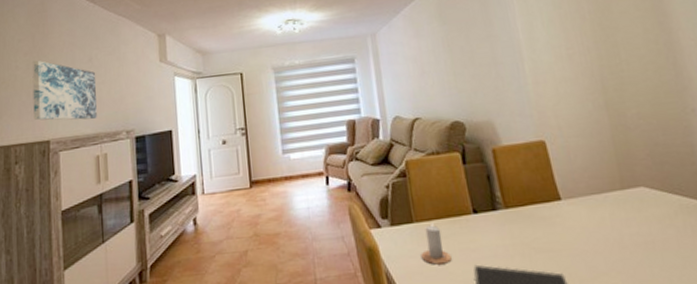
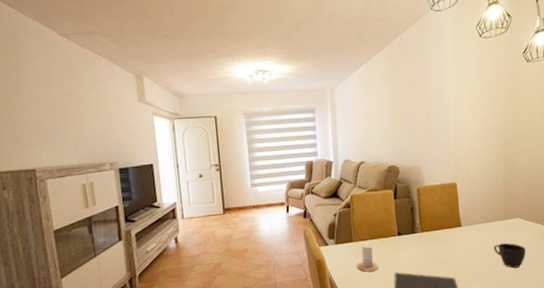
wall art: present [32,60,97,121] -> none [8,92,81,152]
cup: none [612,222,665,261] -> present [493,242,526,268]

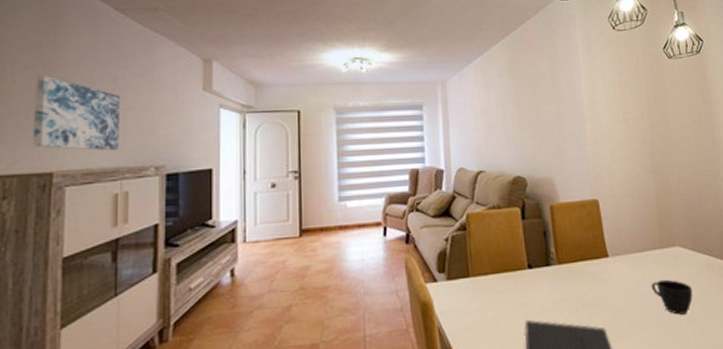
wall art: none [8,92,81,152] -> present [33,75,121,151]
candle: present [356,242,379,272] -> none [475,278,504,320]

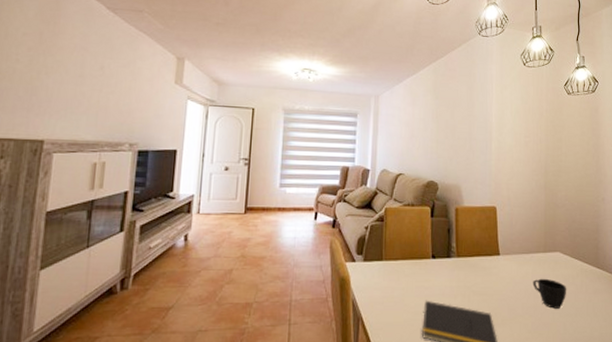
wall art: present [33,75,121,151] -> none [29,57,106,127]

